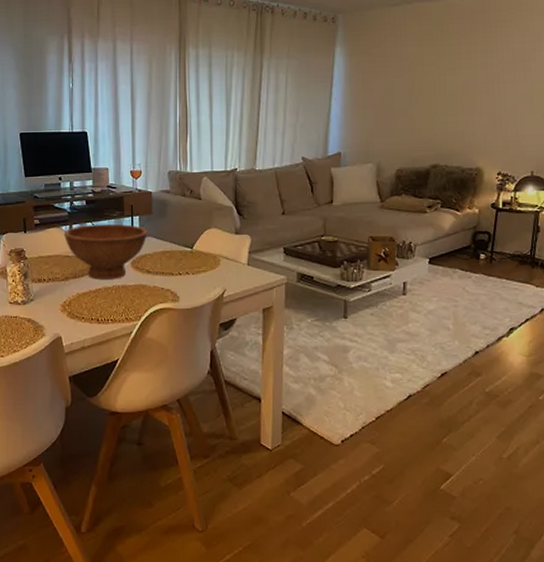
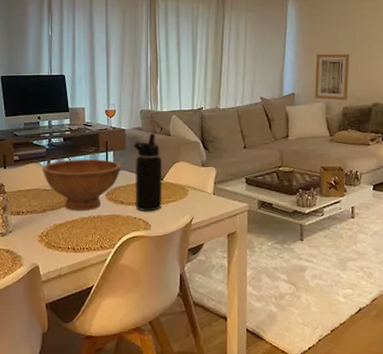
water bottle: none [160,196,192,282] -> present [133,133,163,212]
wall art: none [364,107,406,162] -> present [314,53,350,101]

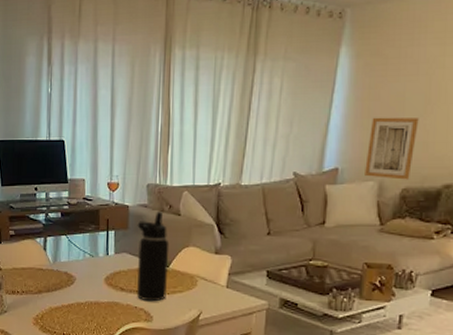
bowl: present [42,158,121,211] -> none [38,237,123,295]

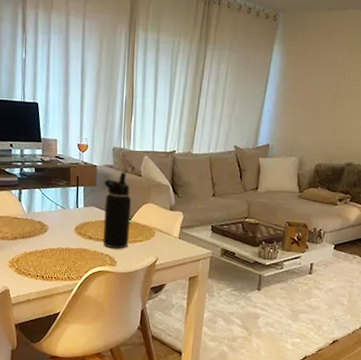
wall art: present [365,117,419,180] -> none [289,105,331,158]

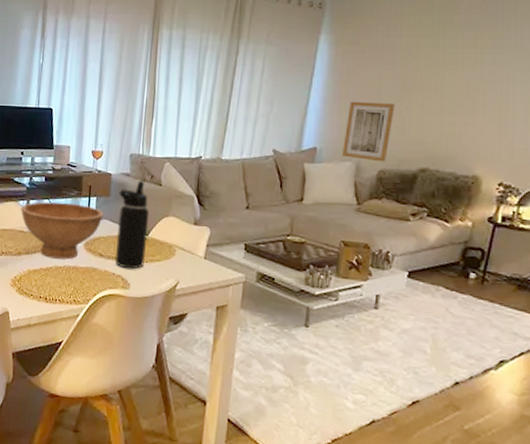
bowl: none [13,191,91,242] -> present [20,201,104,260]
wall art: none [289,105,331,158] -> present [342,101,395,162]

